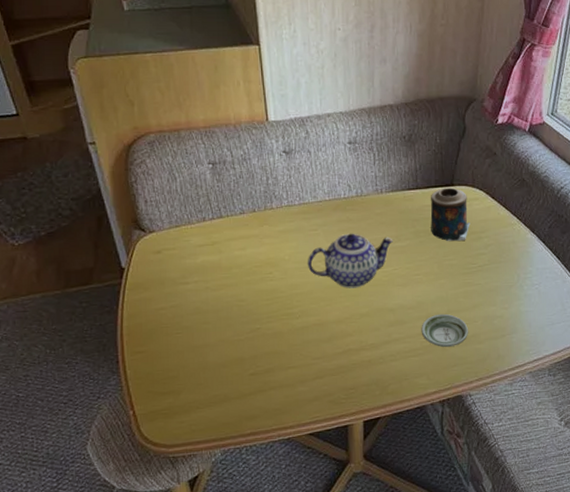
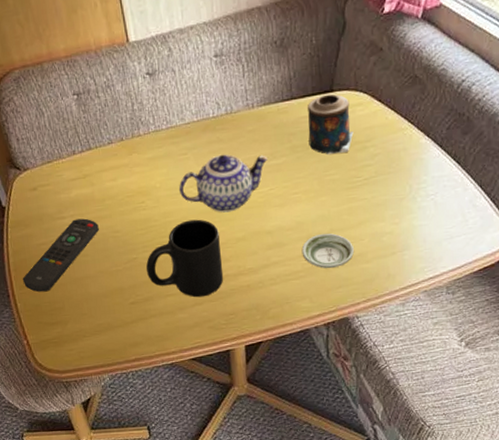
remote control: none [135,285,223,359] -> present [22,218,99,292]
mug: none [268,293,345,371] -> present [146,219,223,298]

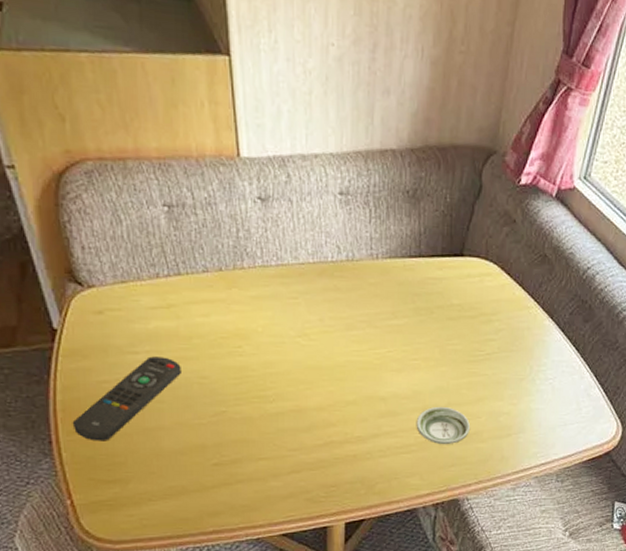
mug: present [146,219,223,298] -> none [236,374,327,464]
teapot: present [178,154,268,213] -> none [284,305,388,371]
candle: present [308,93,354,154] -> none [433,258,480,323]

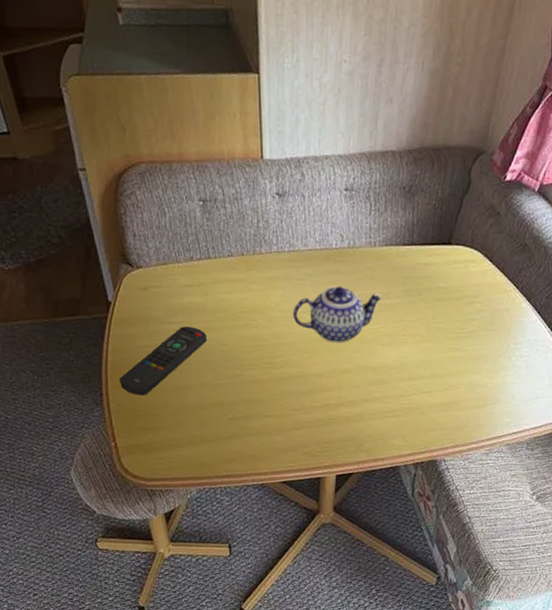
teapot: none [284,305,388,371] -> present [292,286,382,343]
saucer: present [416,406,471,445] -> none [401,377,451,412]

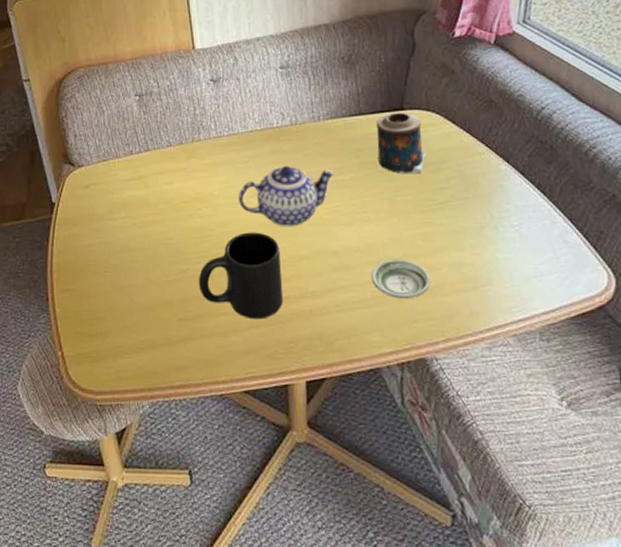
remote control: present [119,326,207,396] -> none [64,221,151,298]
mug: none [249,345,326,422] -> present [198,232,283,320]
saucer: none [401,377,451,412] -> present [371,258,431,300]
candle: none [422,246,464,304] -> present [377,112,427,173]

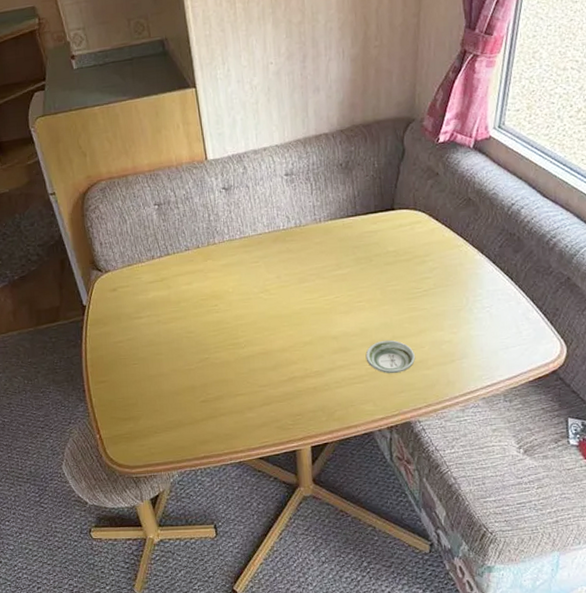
mug: present [198,232,283,320] -> none [217,323,291,398]
teapot: present [238,165,334,227] -> none [250,263,334,318]
candle: present [377,112,427,173] -> none [371,212,413,266]

